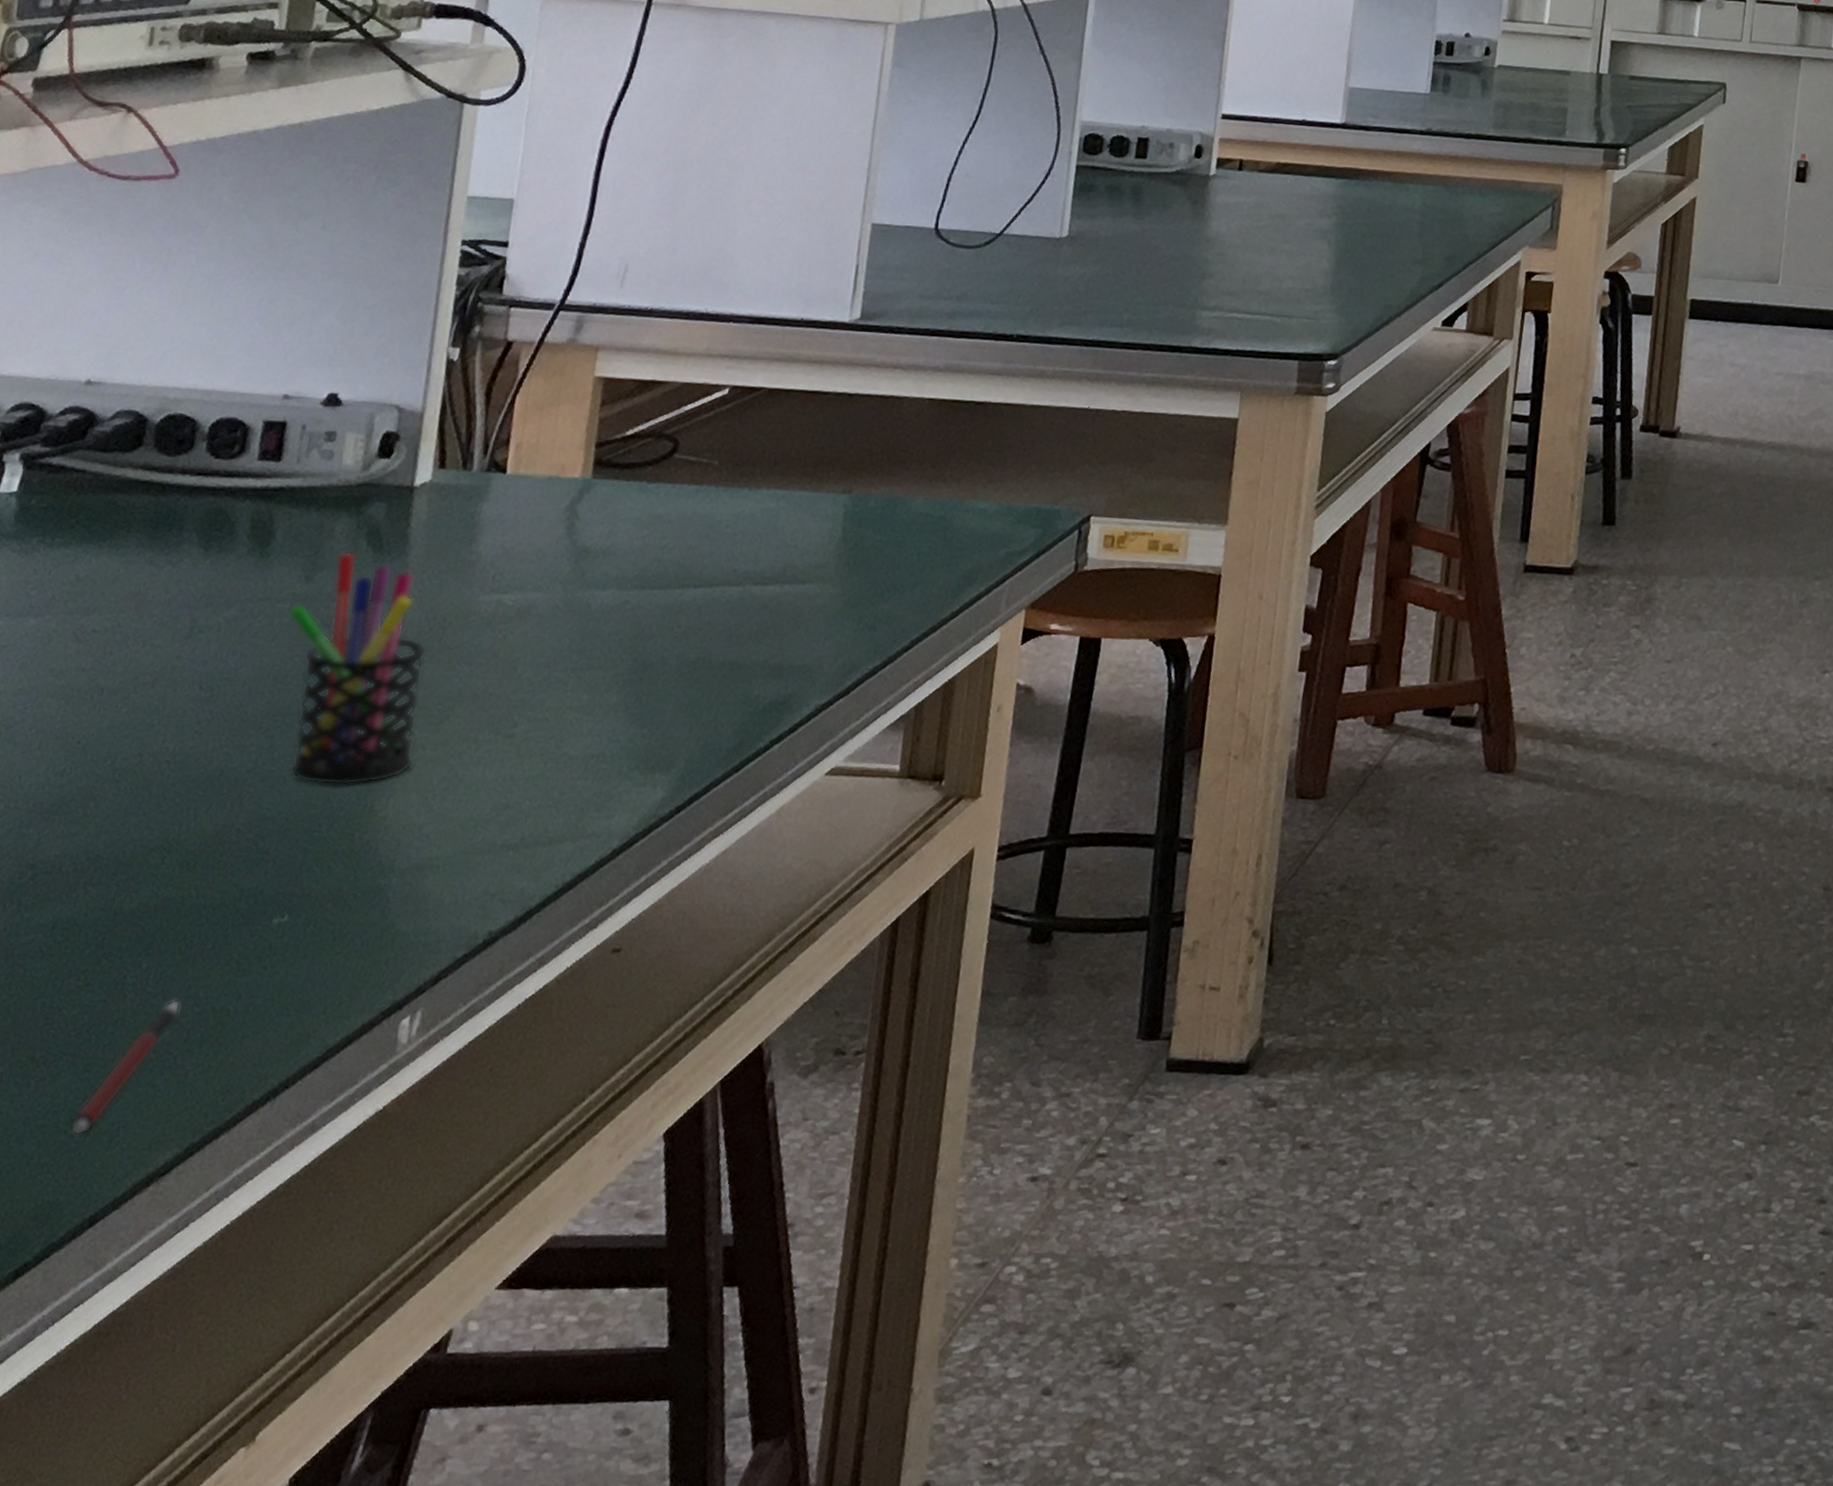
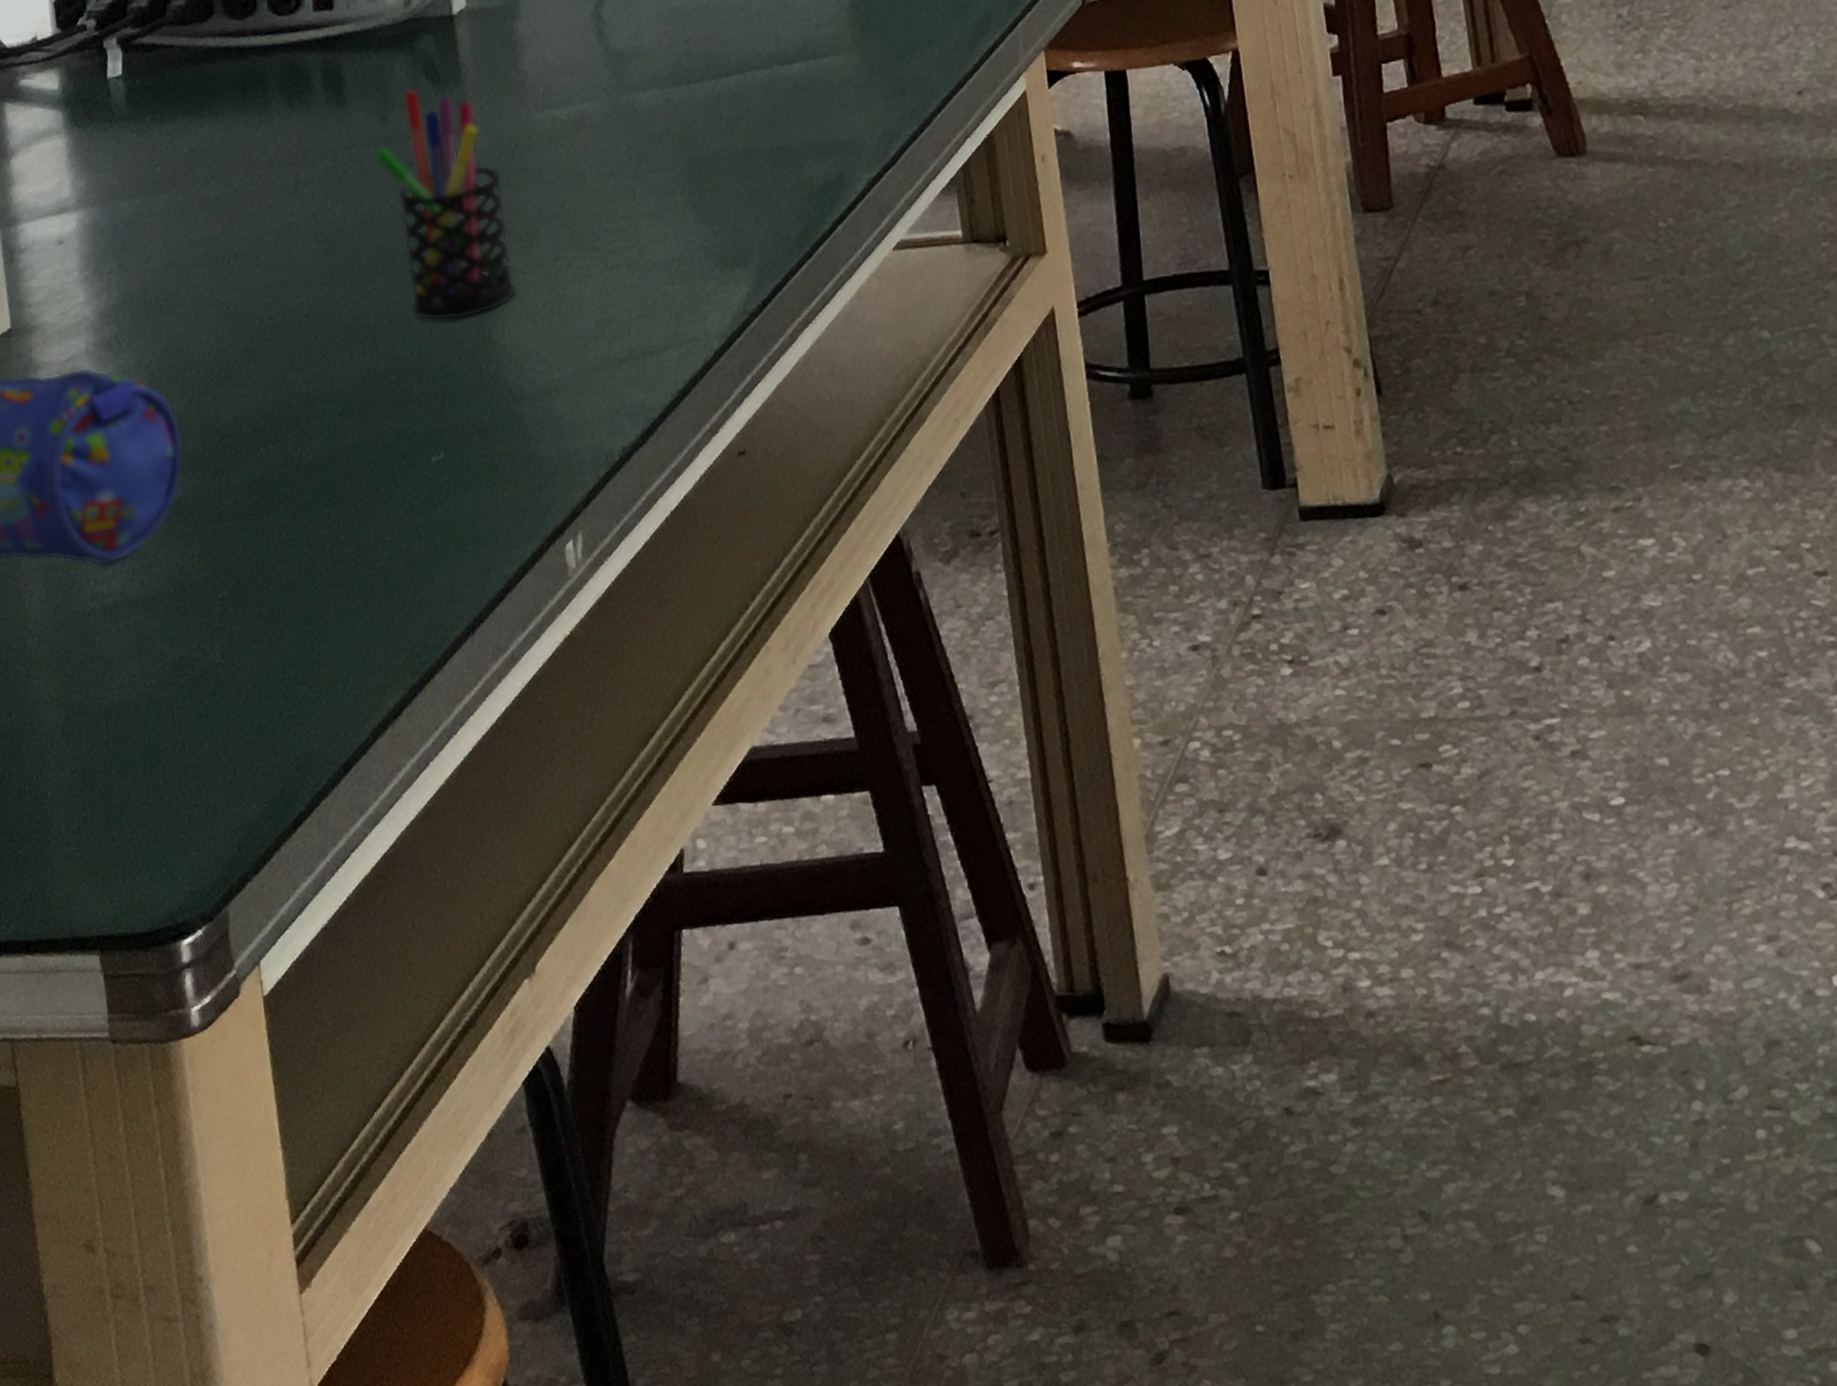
pen: present [69,999,181,1136] -> none [305,545,373,686]

